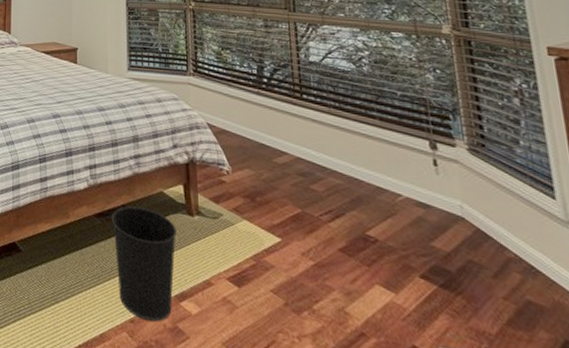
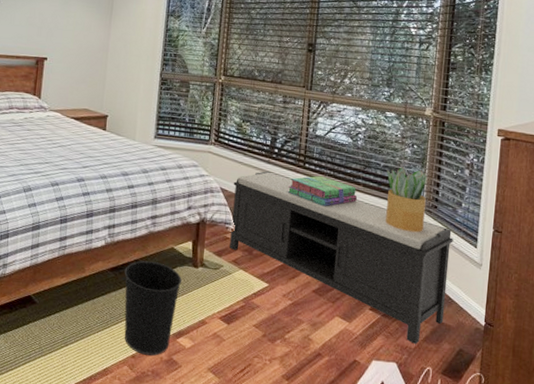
bench: none [221,104,531,329] -> present [229,171,453,344]
stack of books: none [287,108,376,145] -> present [288,175,358,207]
potted plant: none [406,95,472,179] -> present [385,166,428,233]

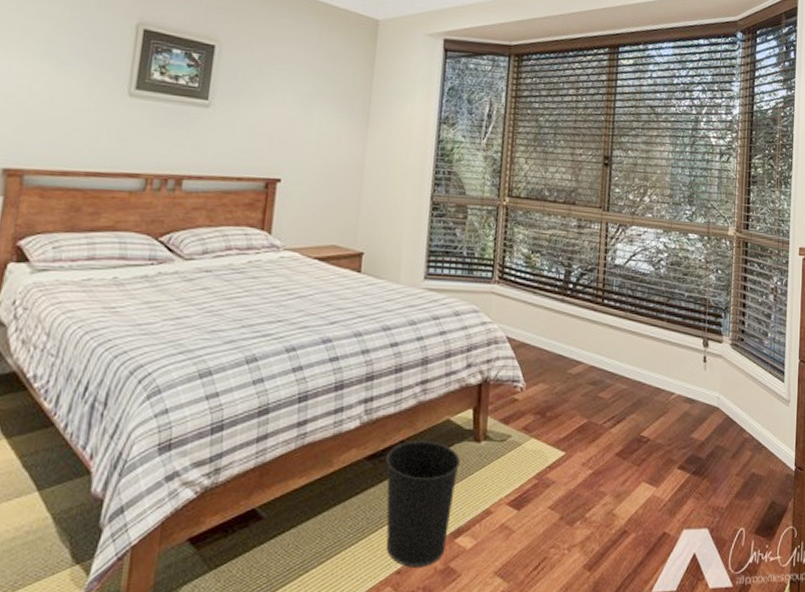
bench: present [229,171,453,344] -> none [518,312,761,502]
stack of books: present [288,175,358,207] -> none [585,313,662,350]
potted plant: present [385,166,428,233] -> none [691,295,733,371]

